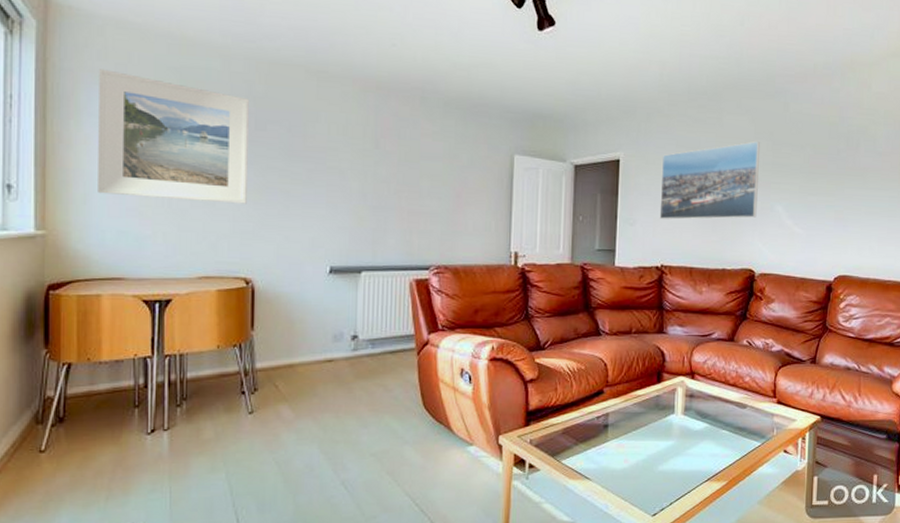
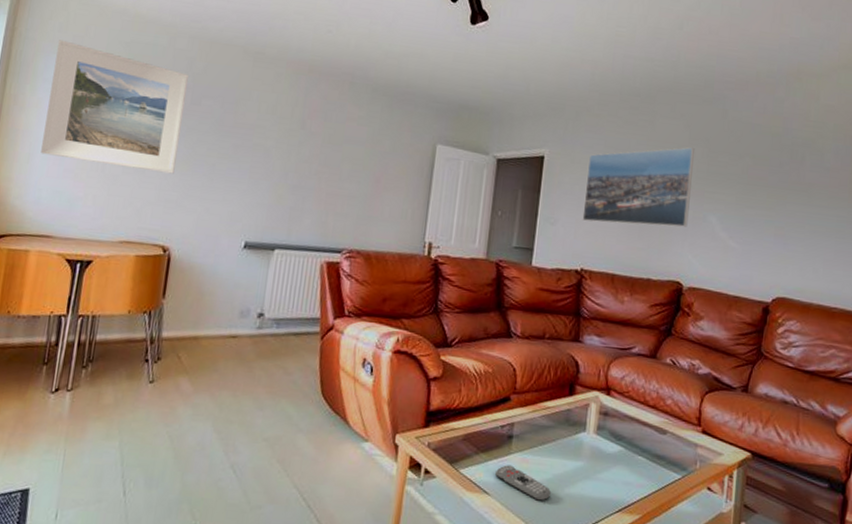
remote control: none [595,451,646,480] -> present [495,465,551,501]

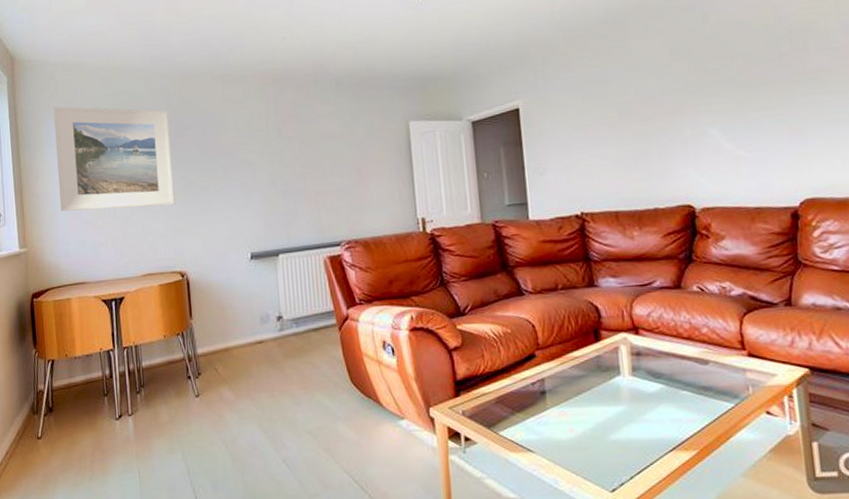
remote control: present [495,465,551,501] -> none [535,420,597,451]
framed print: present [582,146,694,227] -> none [566,61,687,164]

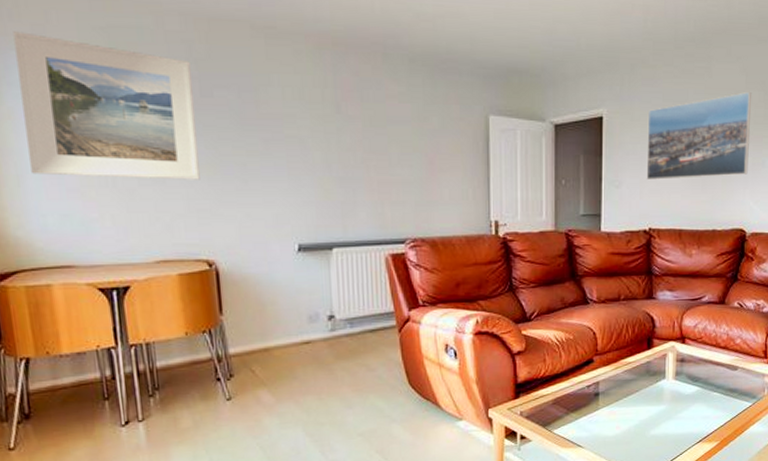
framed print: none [566,61,687,164] -> present [646,91,751,180]

